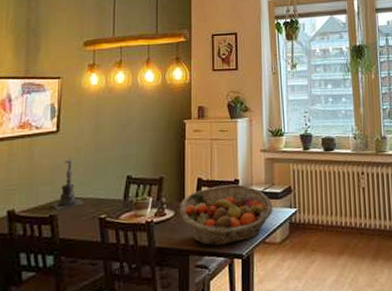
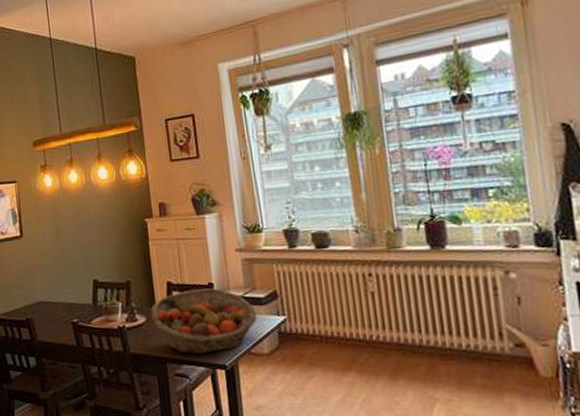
candle holder: present [51,157,85,210] -> none [26,261,57,314]

